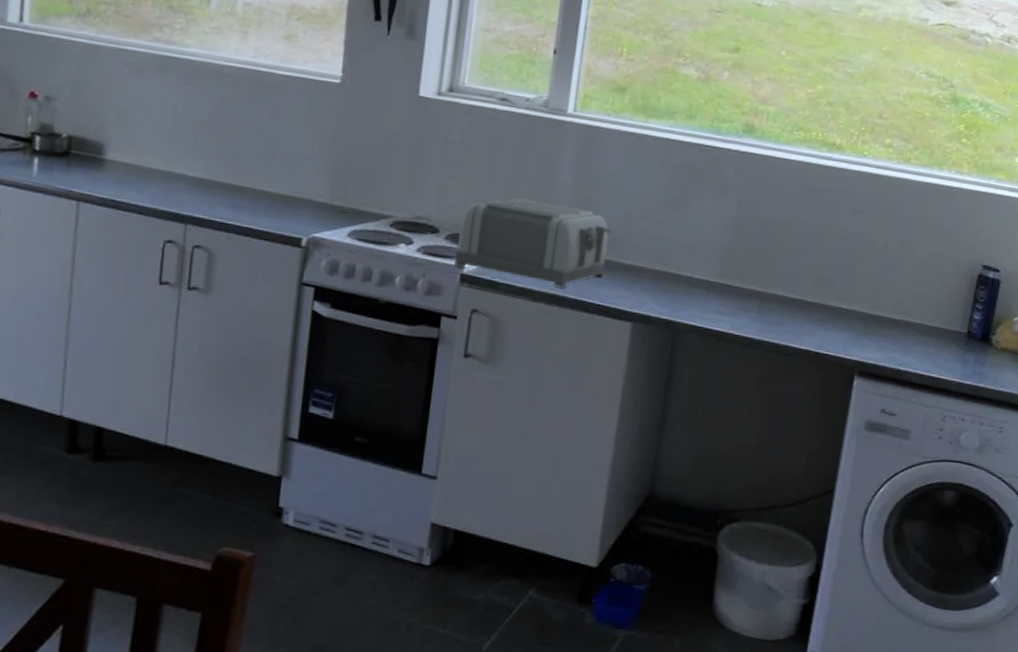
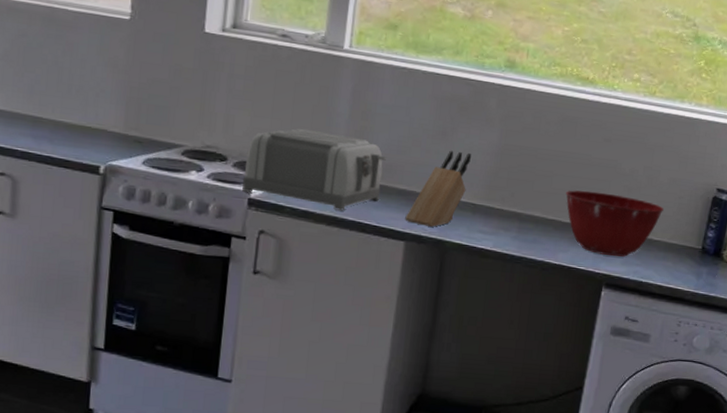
knife block: none [632,222,706,306] -> present [405,150,471,227]
mixing bowl: none [812,266,924,341] -> present [566,190,665,257]

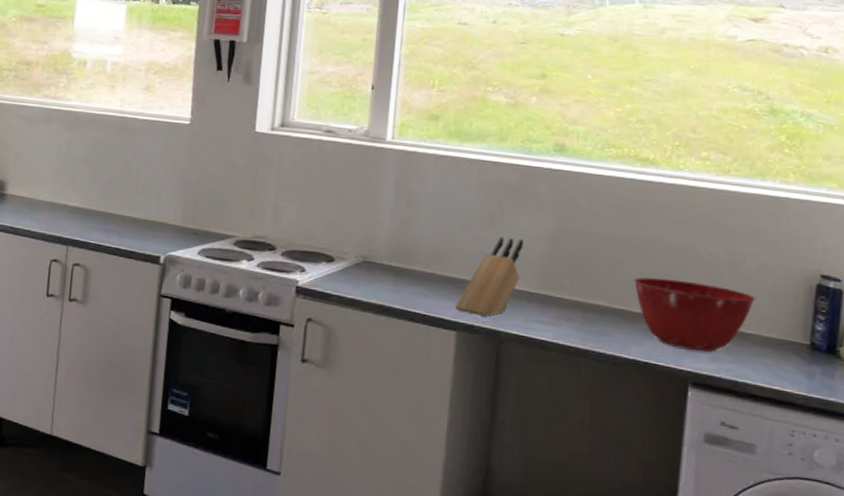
toaster: present [242,128,387,211] -> none [290,218,434,299]

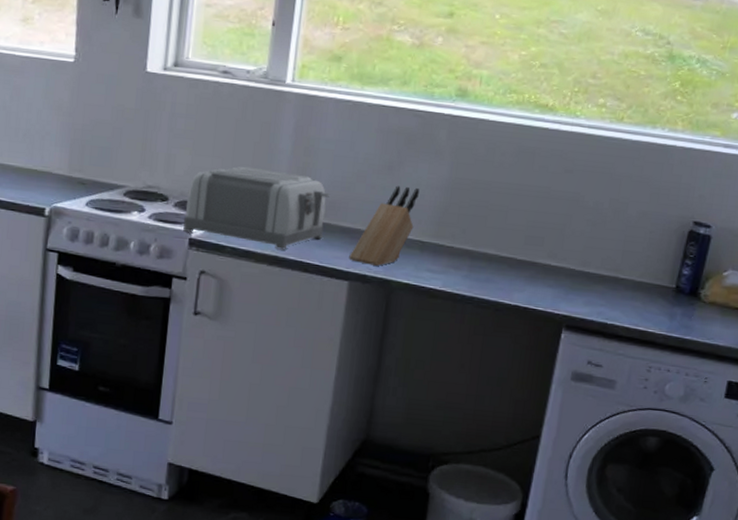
toaster: none [290,218,434,299] -> present [183,166,331,250]
mixing bowl: present [634,277,756,352] -> none [522,225,633,297]

